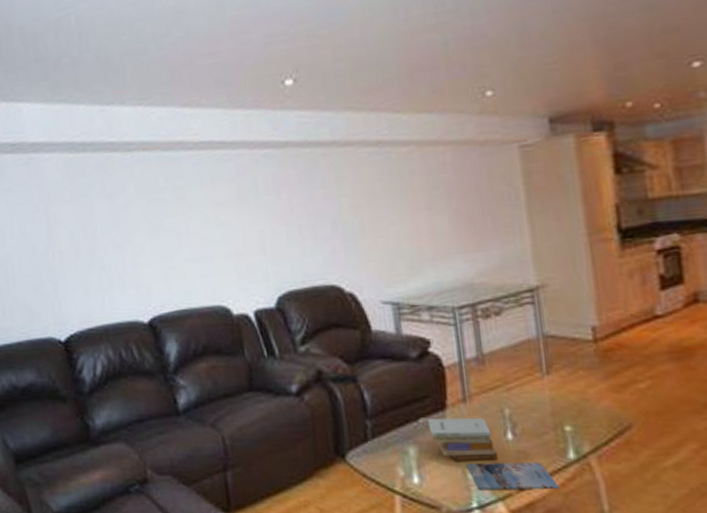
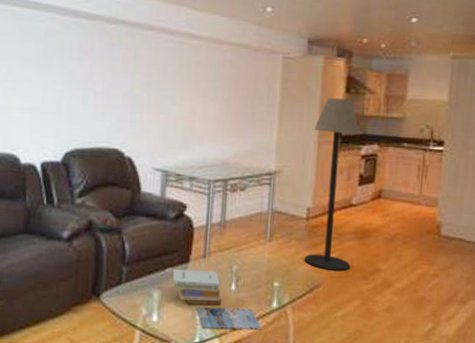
floor lamp: none [579,181,672,405] -> present [305,97,361,271]

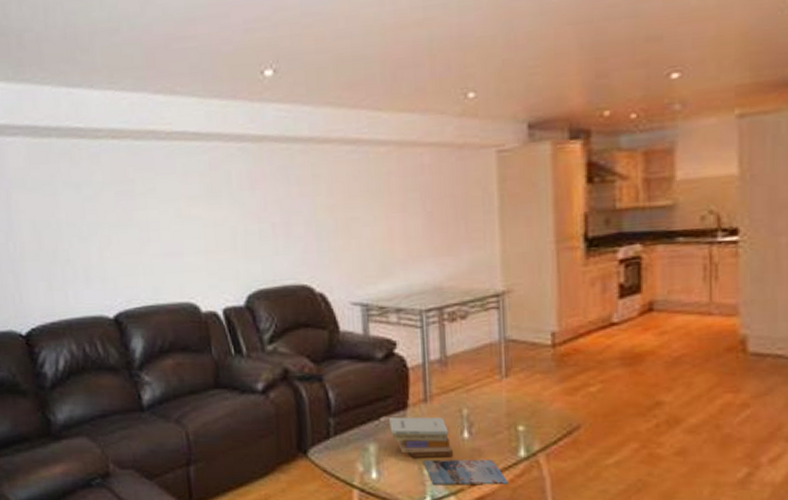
floor lamp: present [305,97,361,271] -> none [549,190,620,407]

